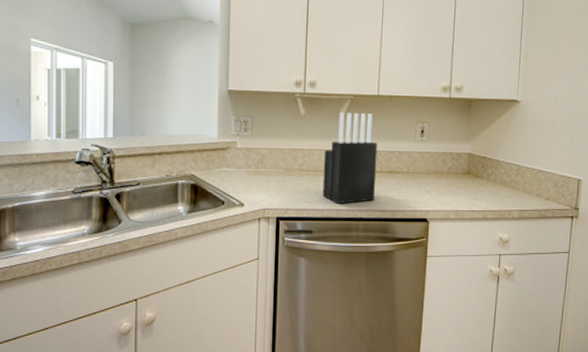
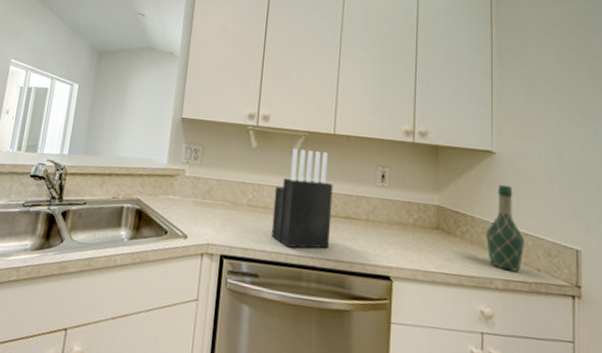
wine bottle: none [507,129,538,203] -> present [486,184,524,272]

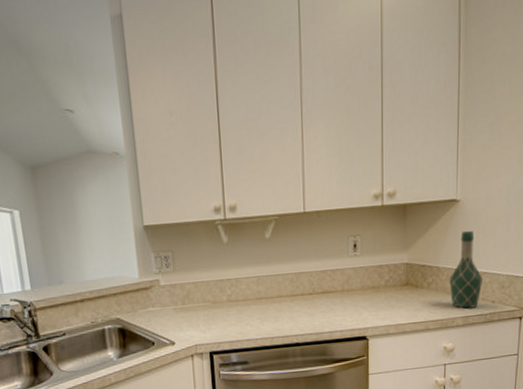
knife block: present [271,149,333,249] -> none [252,233,310,331]

